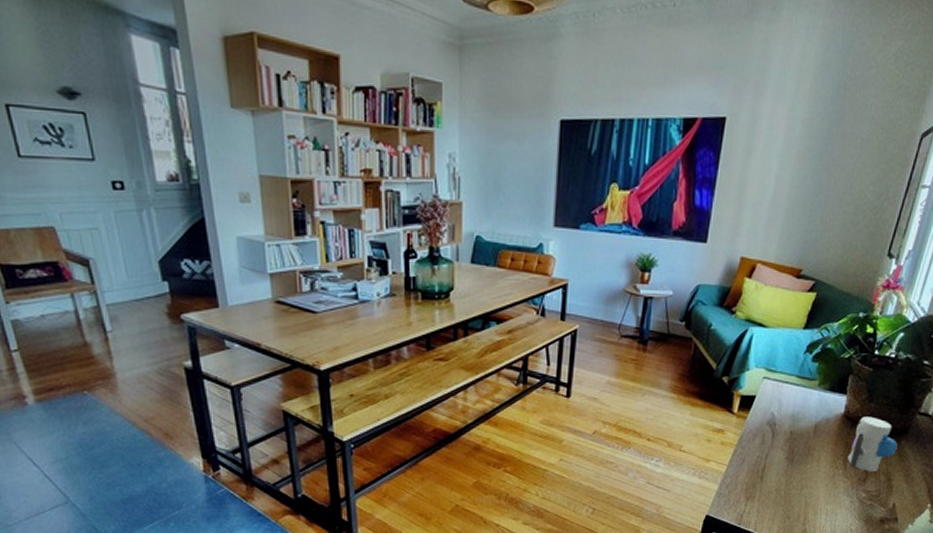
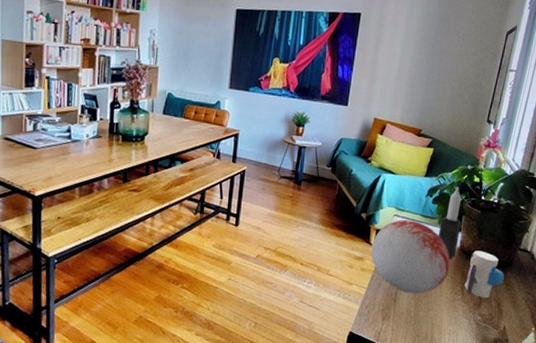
decorative orb: none [733,383,832,469] -> present [371,220,451,294]
candle: none [817,340,849,429] -> present [438,187,462,260]

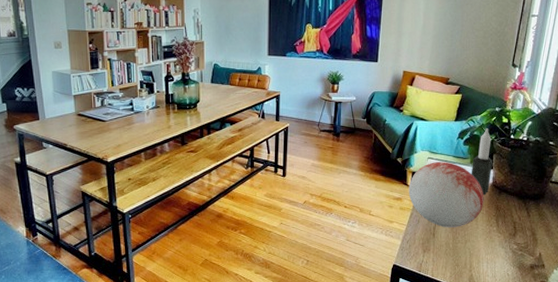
toy: present [464,250,505,298] -> none [499,185,538,228]

